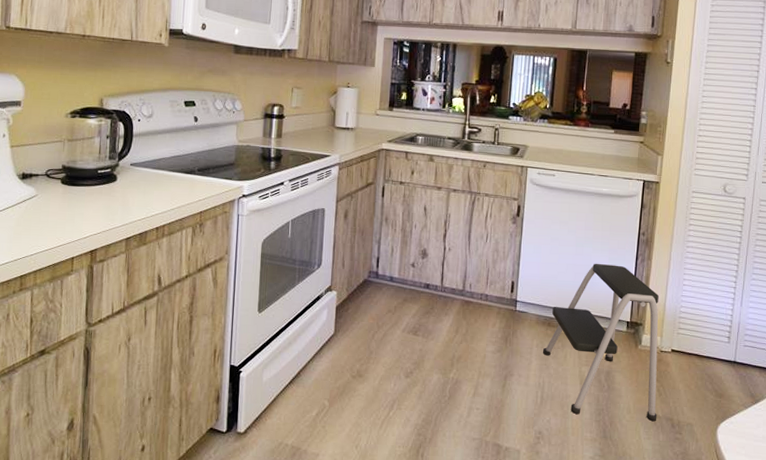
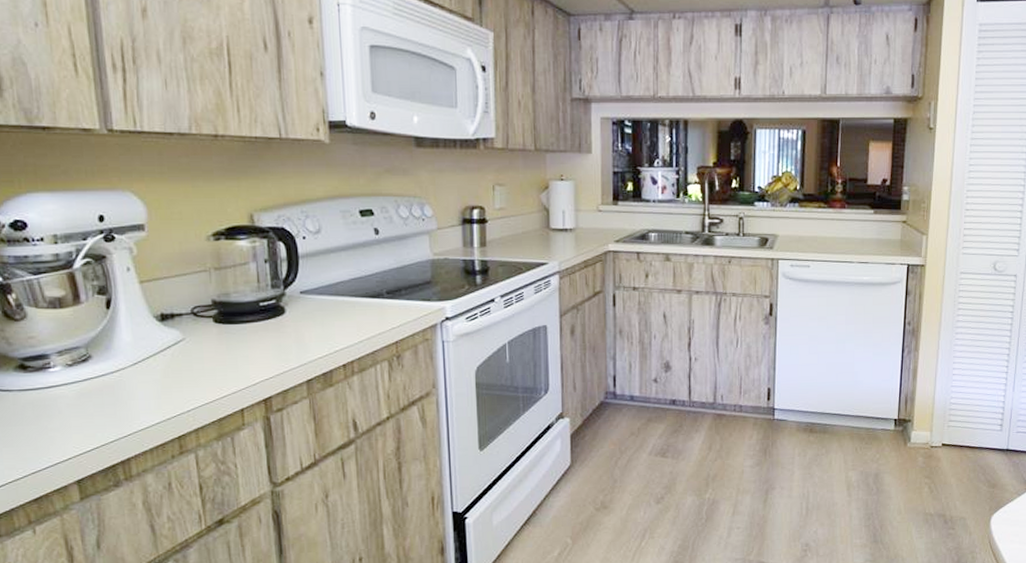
step stool: present [542,263,659,422] -> none [805,359,929,522]

